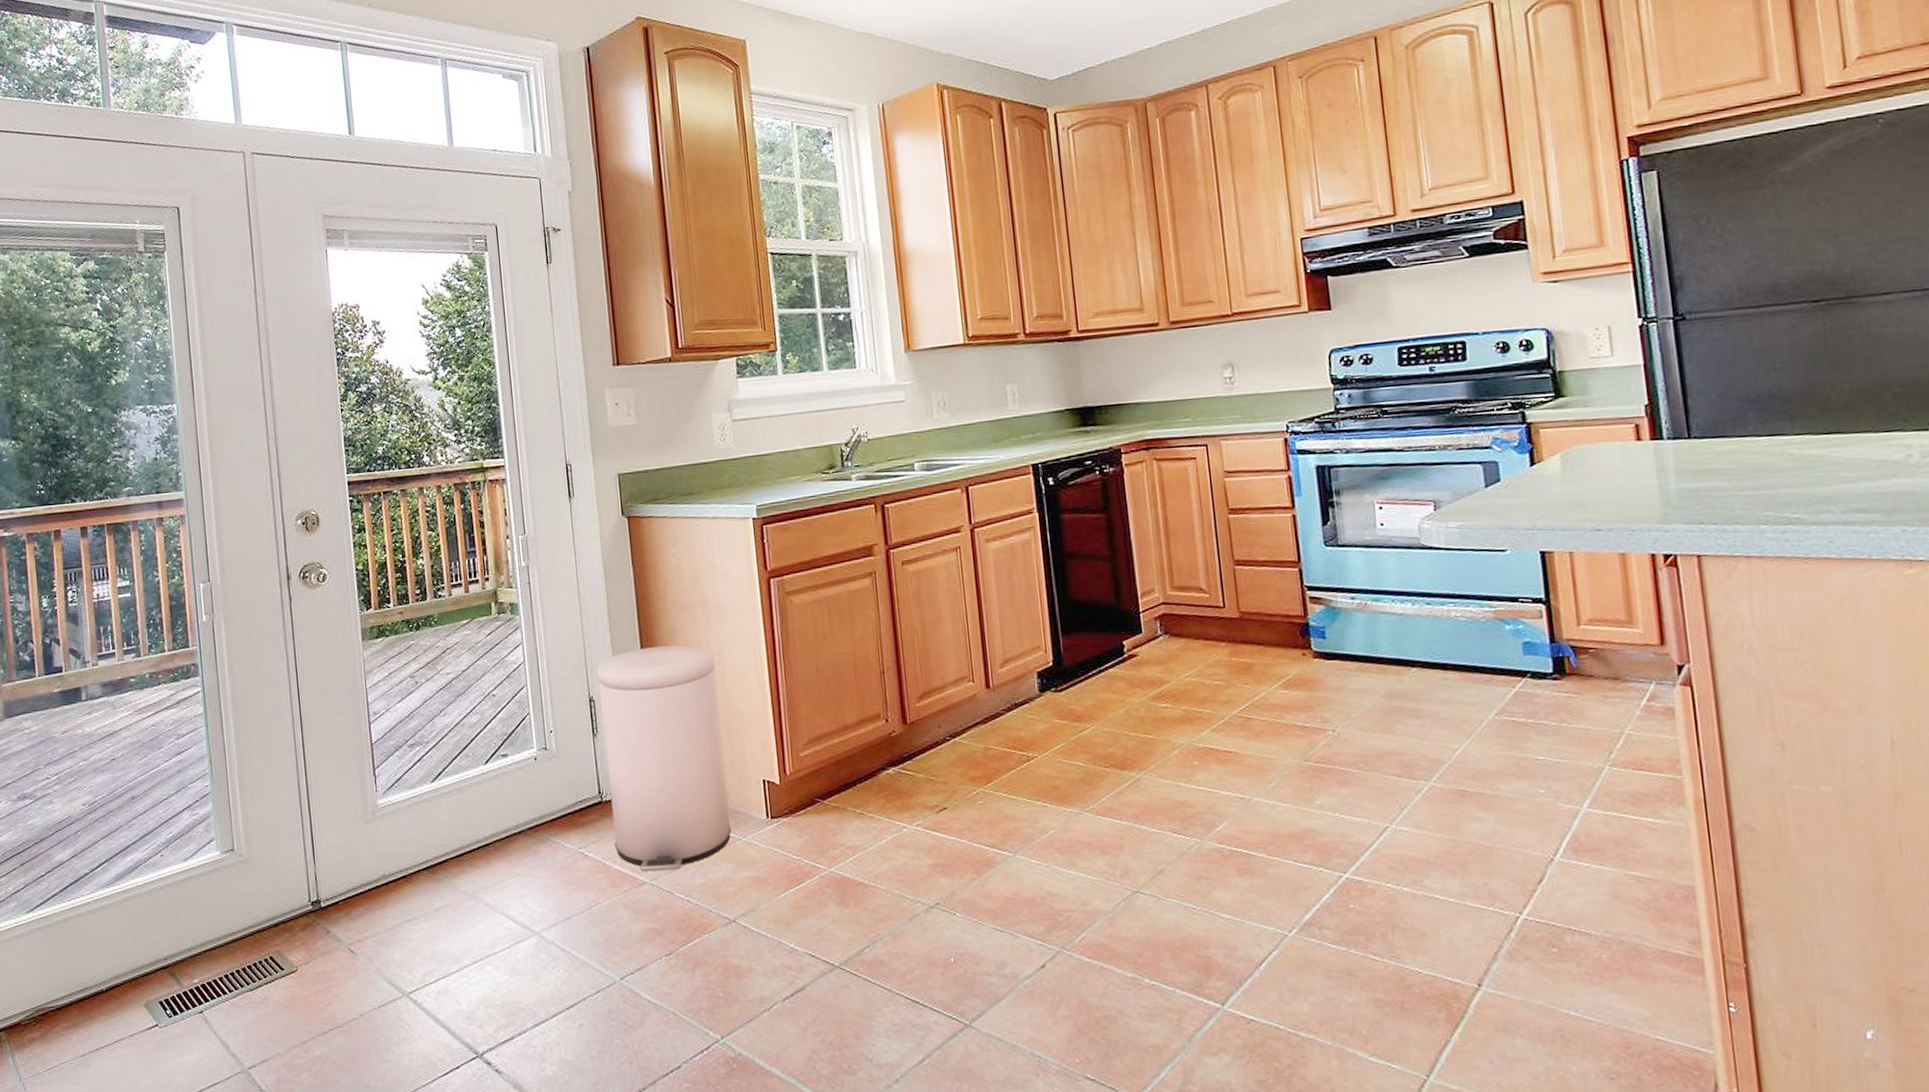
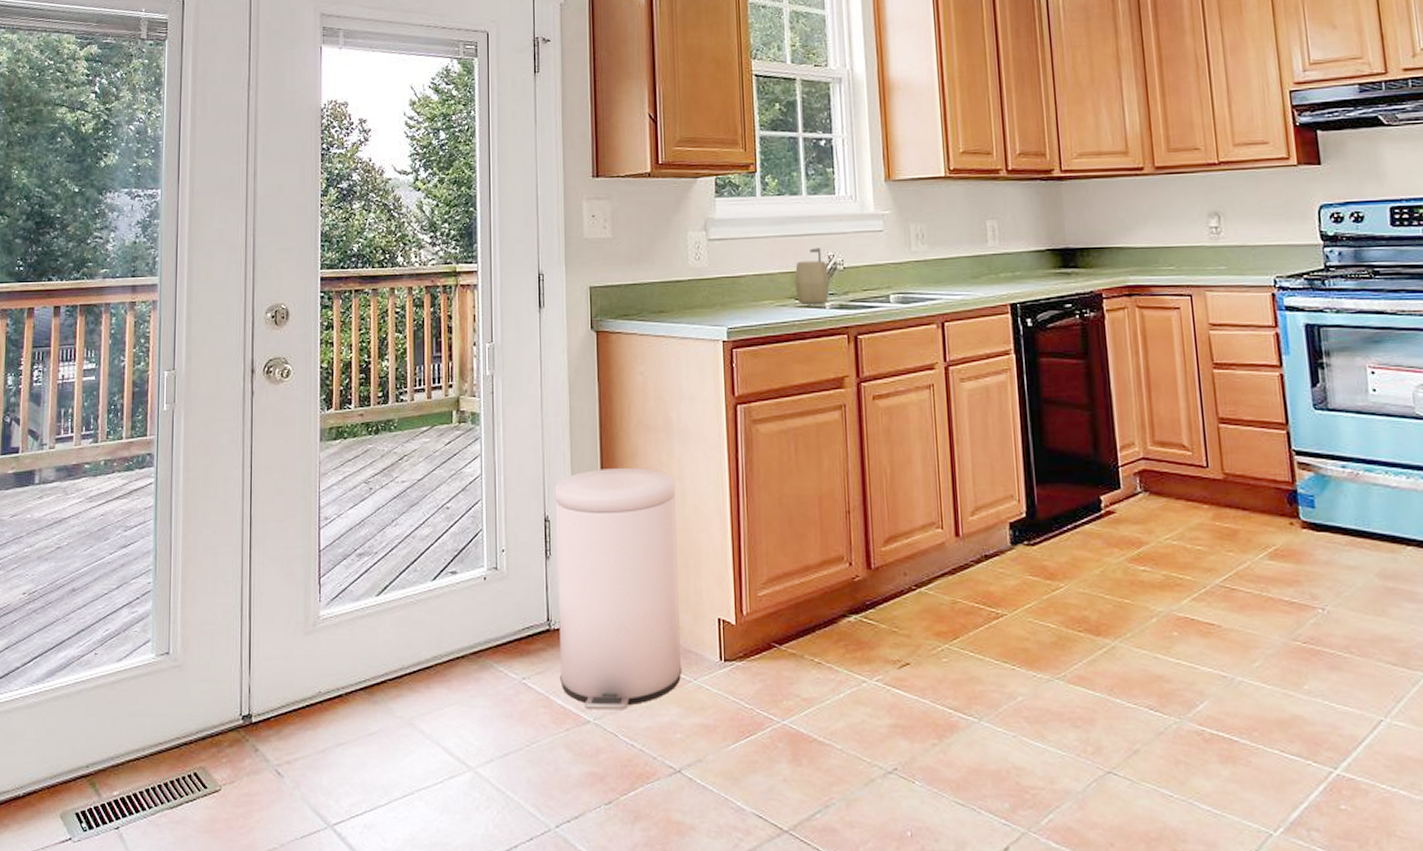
soap dispenser: none [820,422,855,478] -> present [794,248,830,304]

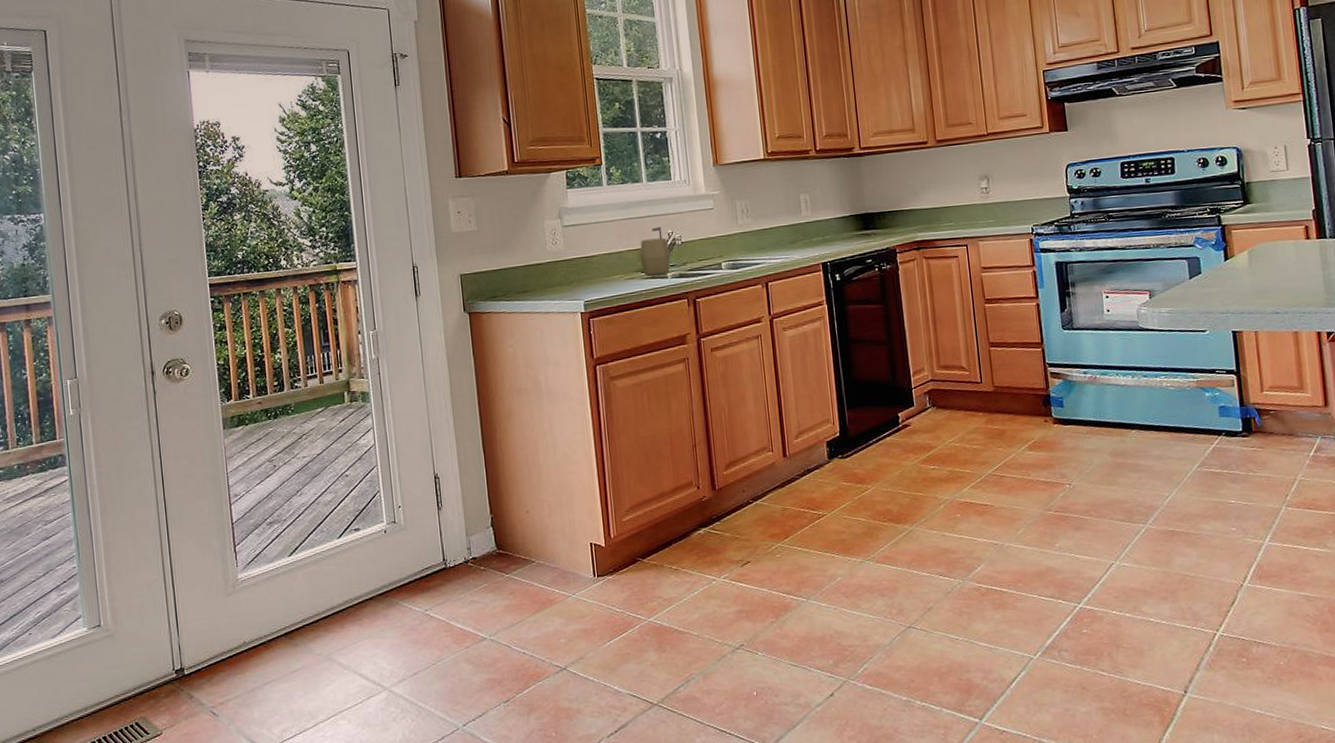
pedal bin: present [555,467,682,711] -> none [441,425,562,629]

